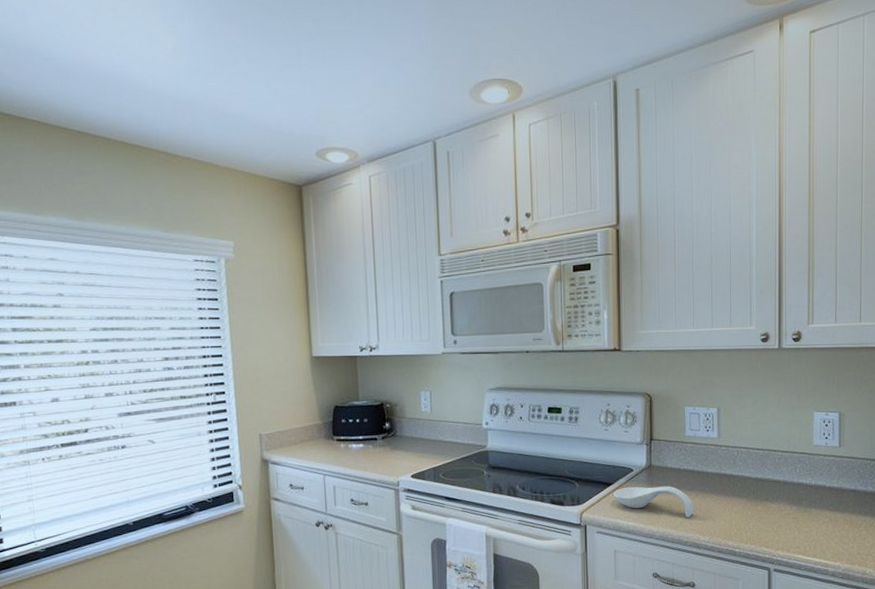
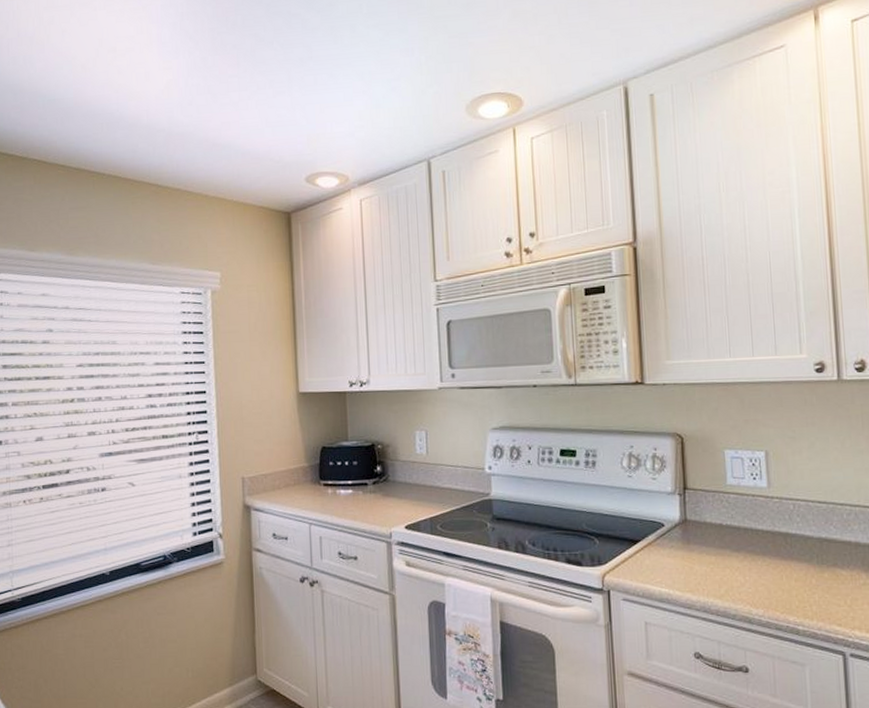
spoon rest: present [613,486,695,518] -> none [641,545,744,585]

